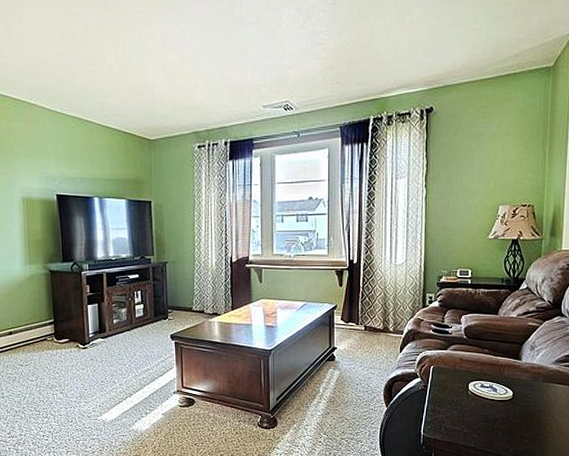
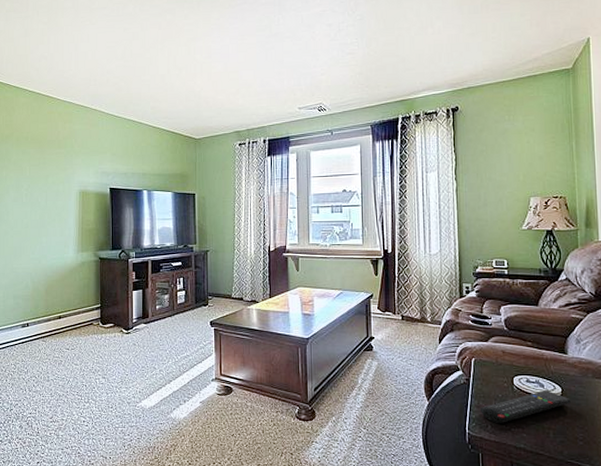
remote control: none [435,393,520,425] -> present [480,389,571,423]

